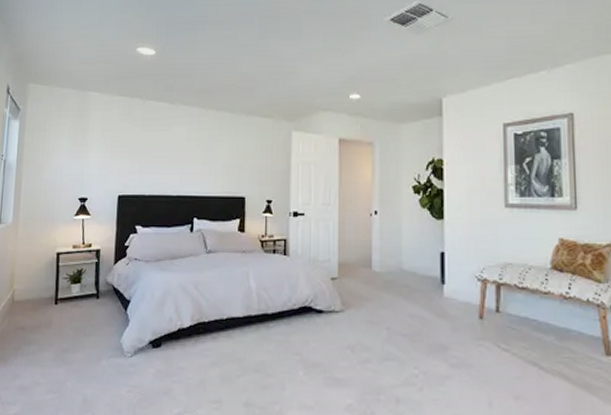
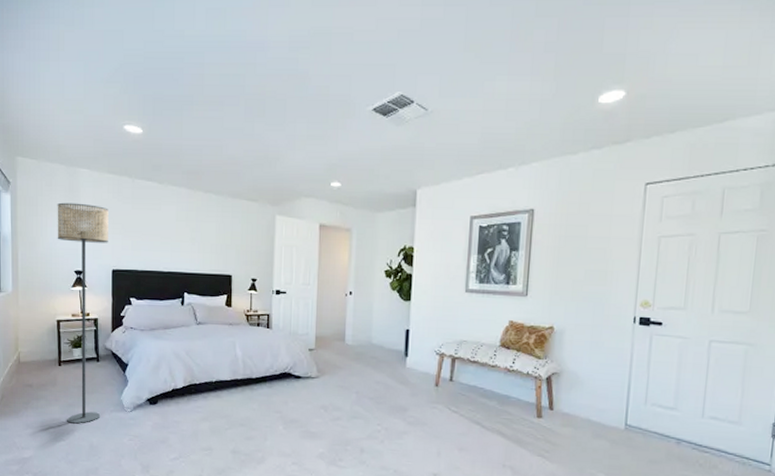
floor lamp: none [60,127,117,373] -> present [57,202,109,424]

